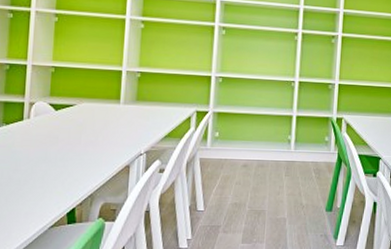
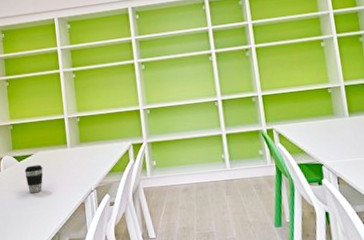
coffee cup: none [61,117,86,148] -> present [24,164,44,193]

